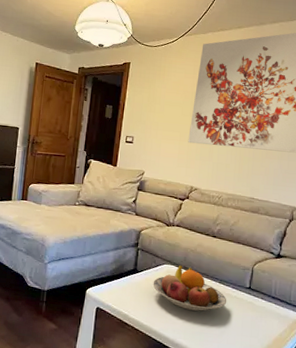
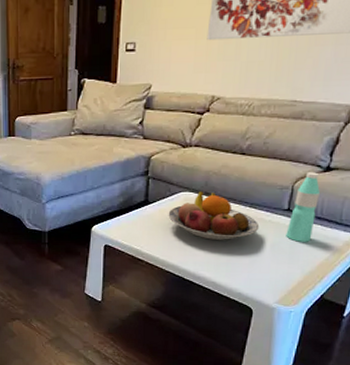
water bottle: none [248,257,273,318] -> present [286,172,320,242]

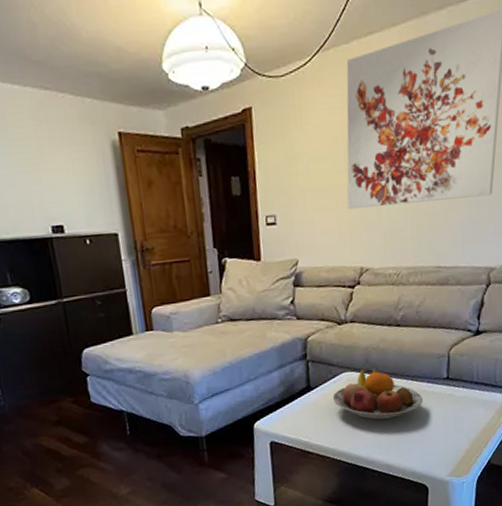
water bottle: present [286,172,320,242] -> none [448,337,474,410]

